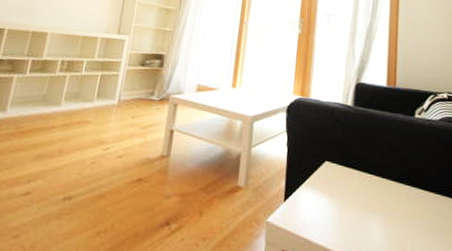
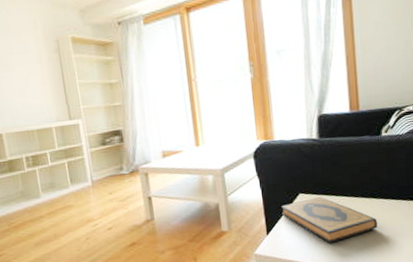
hardback book: none [304,169,402,227] -> present [281,197,377,243]

